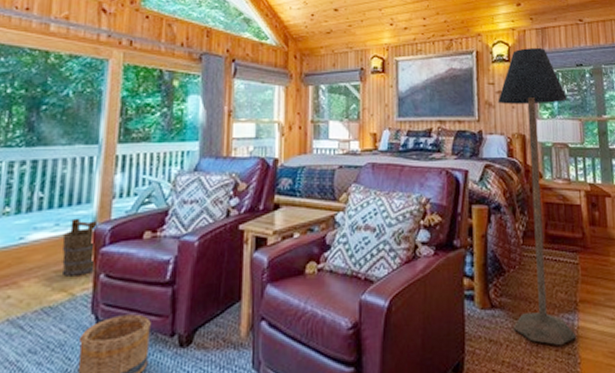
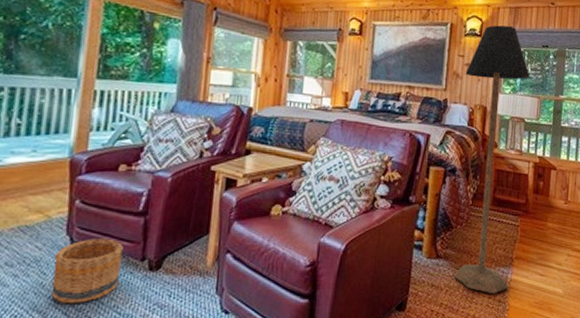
bucket: present [61,218,100,277] -> none [38,146,76,200]

